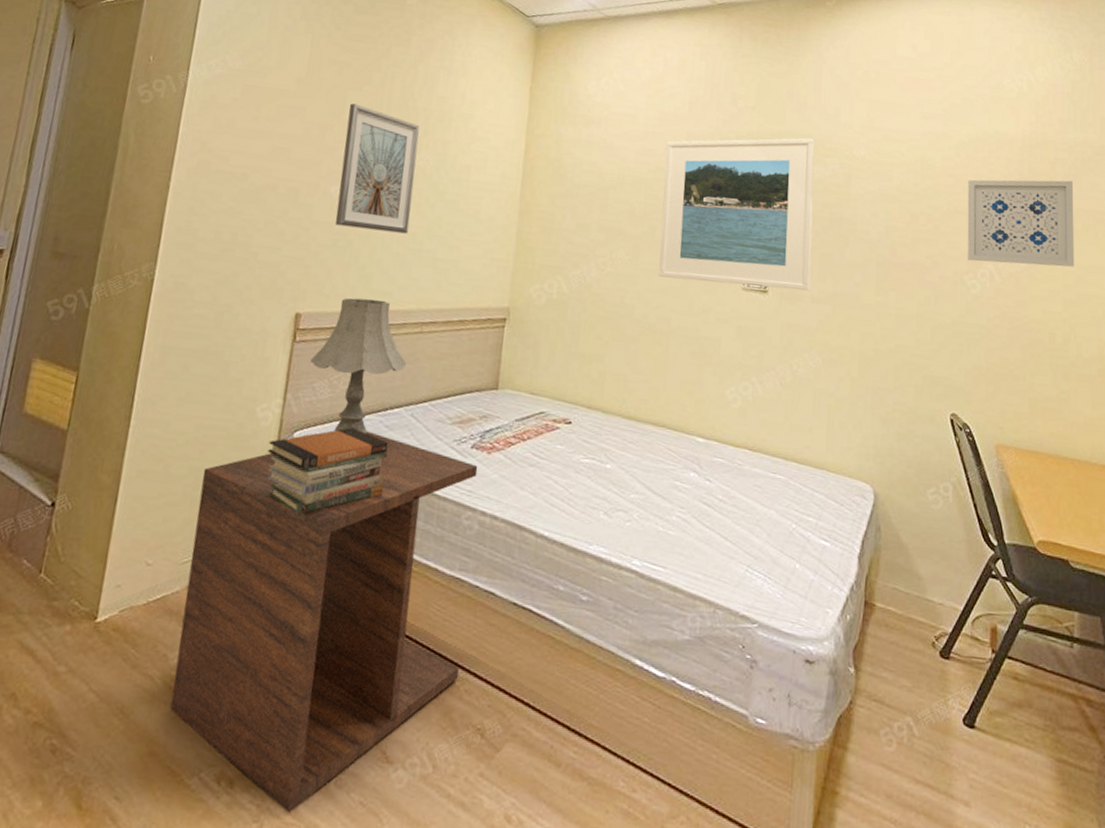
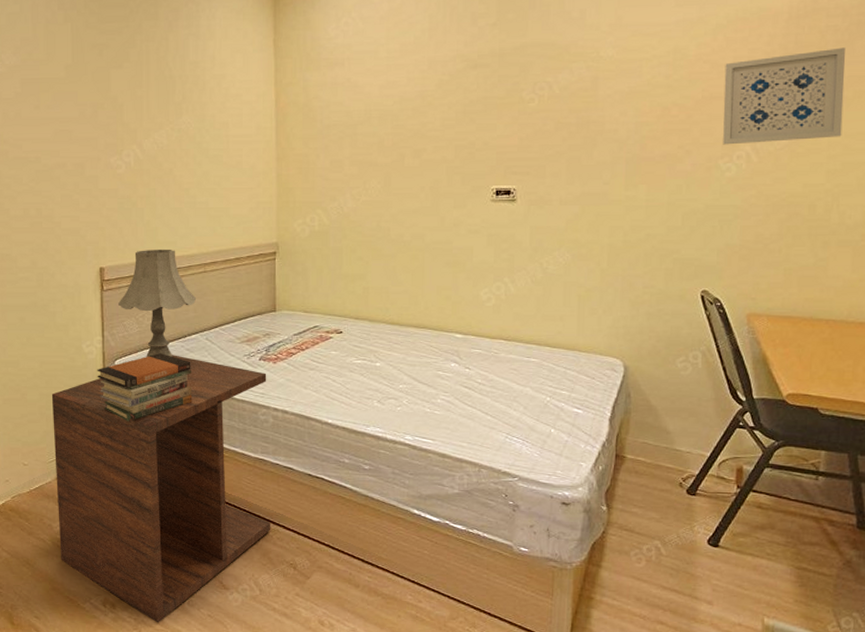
picture frame: present [335,103,420,234] -> none [114,81,182,191]
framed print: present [658,138,815,291] -> none [409,46,560,199]

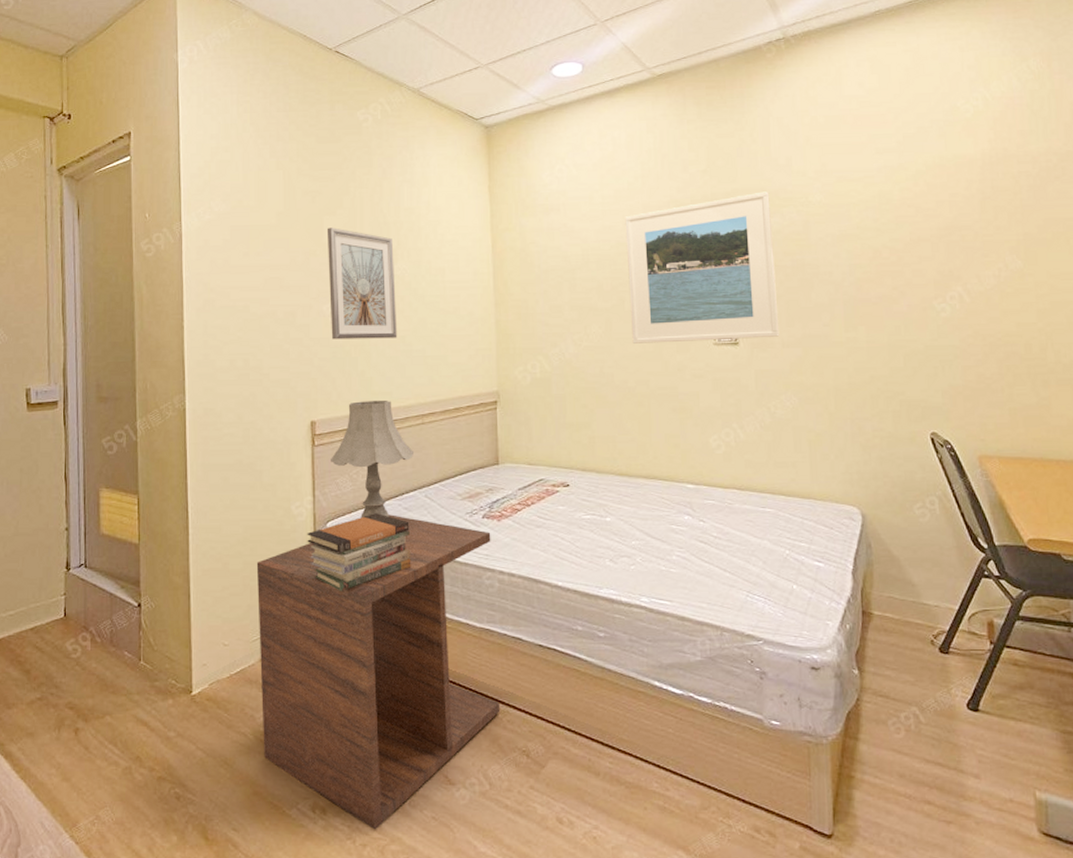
picture frame: none [114,81,182,191] -> present [326,227,398,340]
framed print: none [409,46,560,199] -> present [625,191,780,344]
wall art: present [723,47,846,145] -> none [928,192,1047,286]

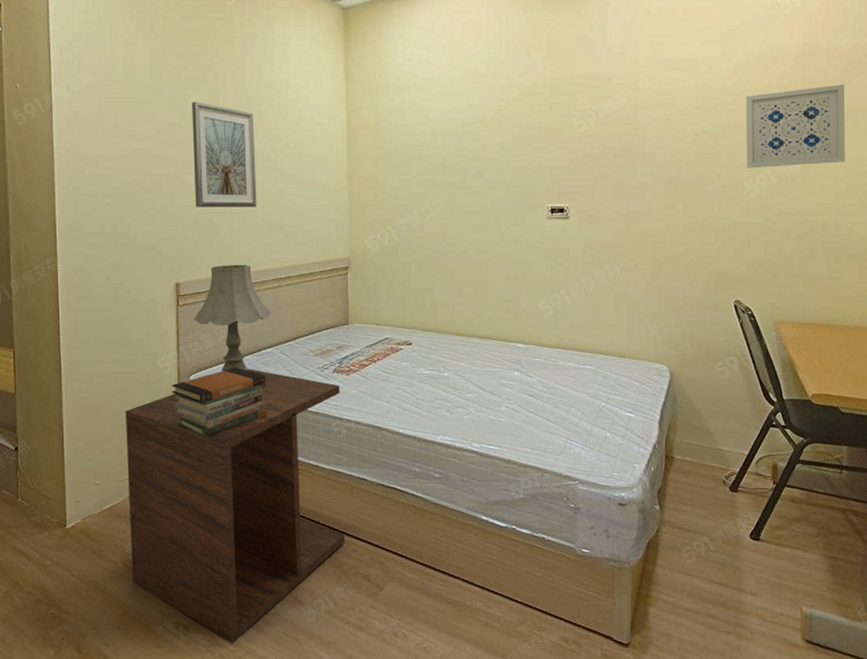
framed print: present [625,191,780,344] -> none [470,77,606,216]
wall art: none [928,192,1047,286] -> present [746,84,846,168]

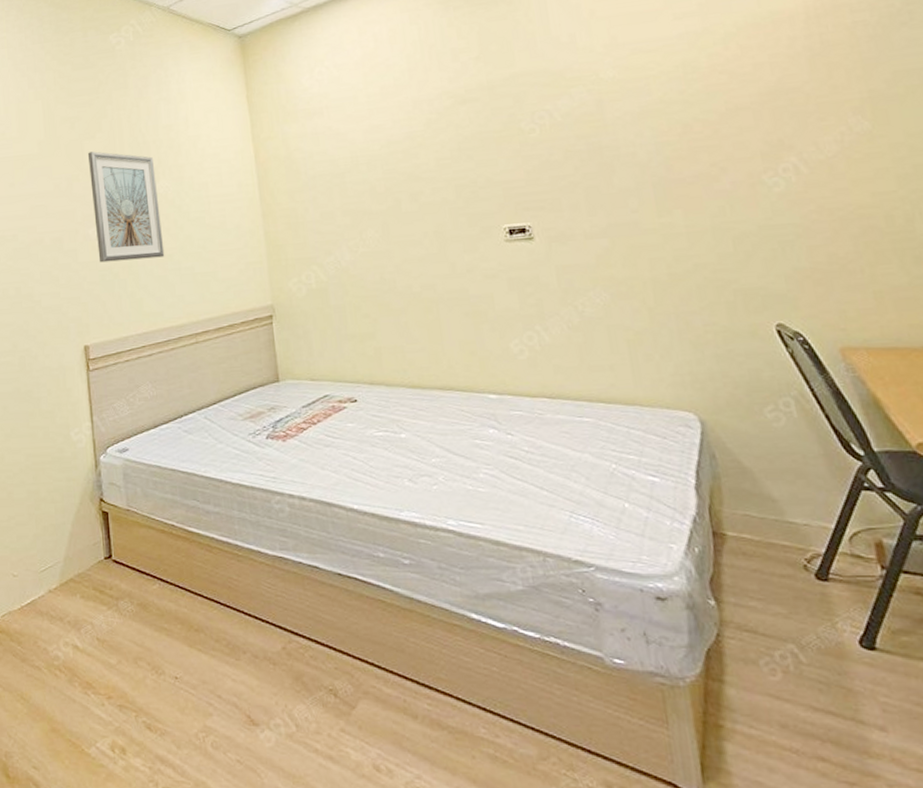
side table: present [125,369,345,644] -> none [40,438,302,773]
book stack: present [172,367,267,437] -> none [88,437,196,519]
table lamp: present [194,264,272,372] -> none [106,321,191,443]
wall art: present [746,84,846,168] -> none [744,42,904,158]

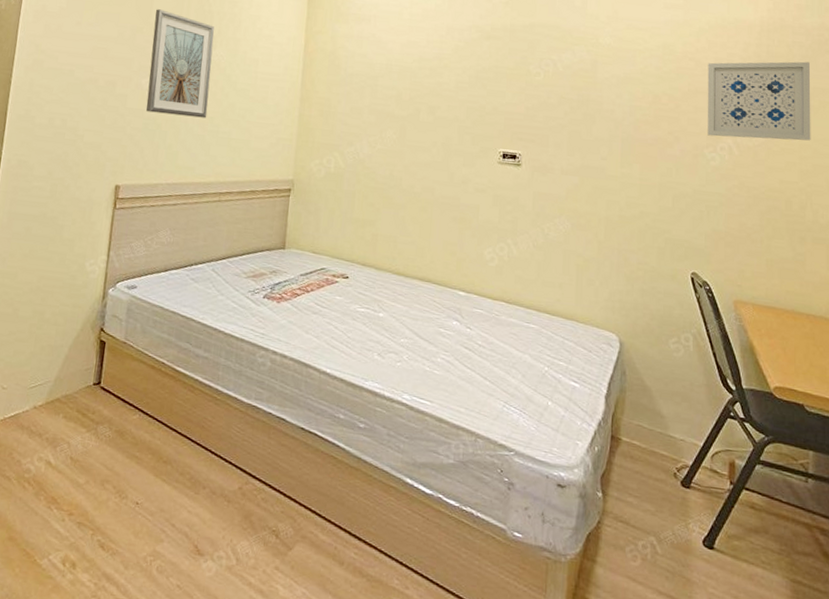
wall art: none [744,42,904,158] -> present [707,61,811,141]

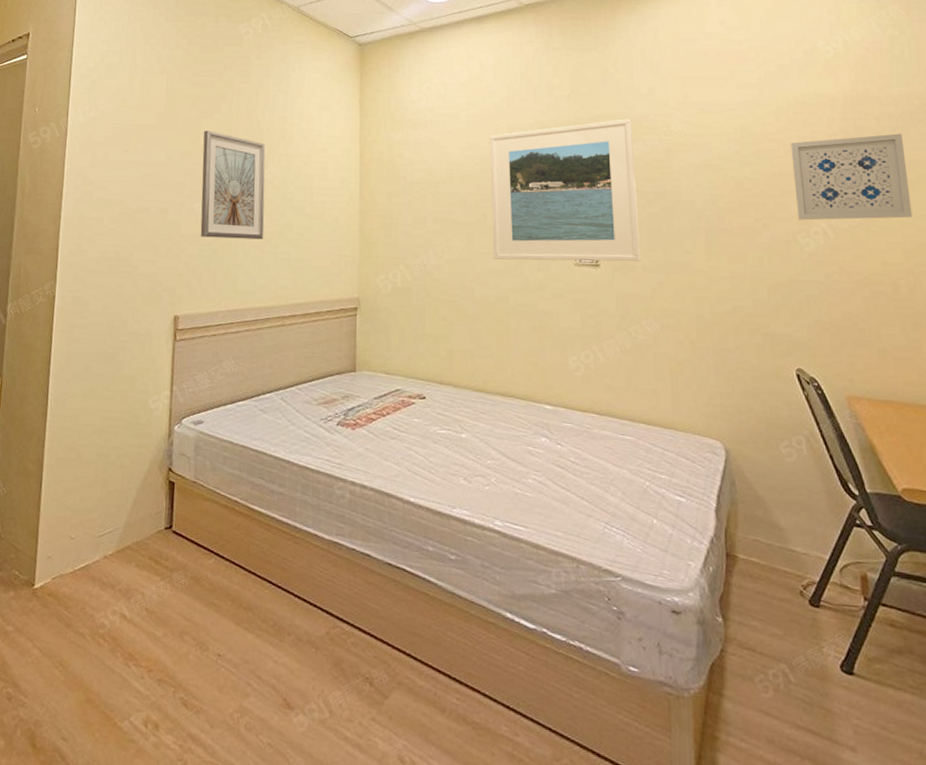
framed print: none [423,28,564,164] -> present [490,119,641,262]

